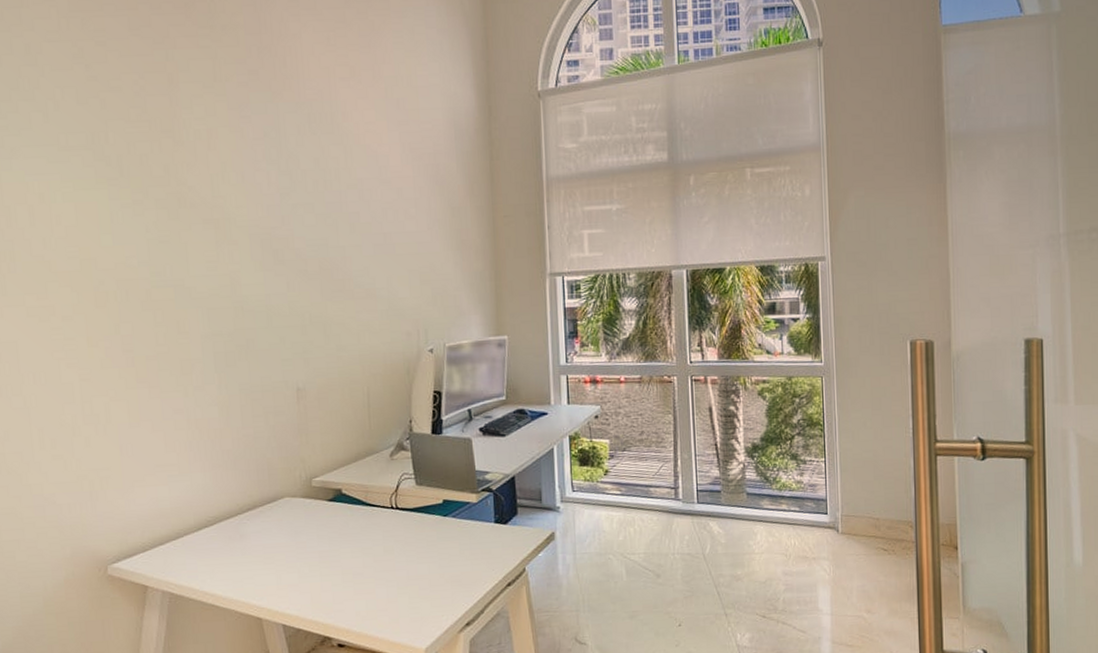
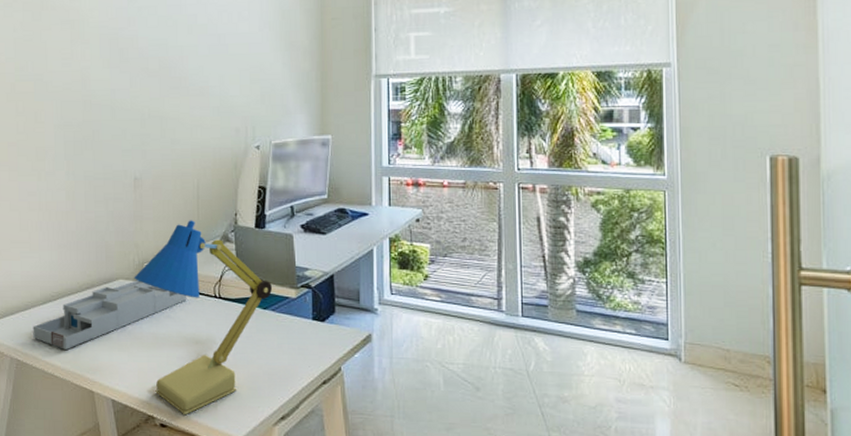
desk organizer: none [187,497,362,577] -> present [33,280,187,350]
desk lamp: none [301,430,453,633] -> present [134,220,273,416]

